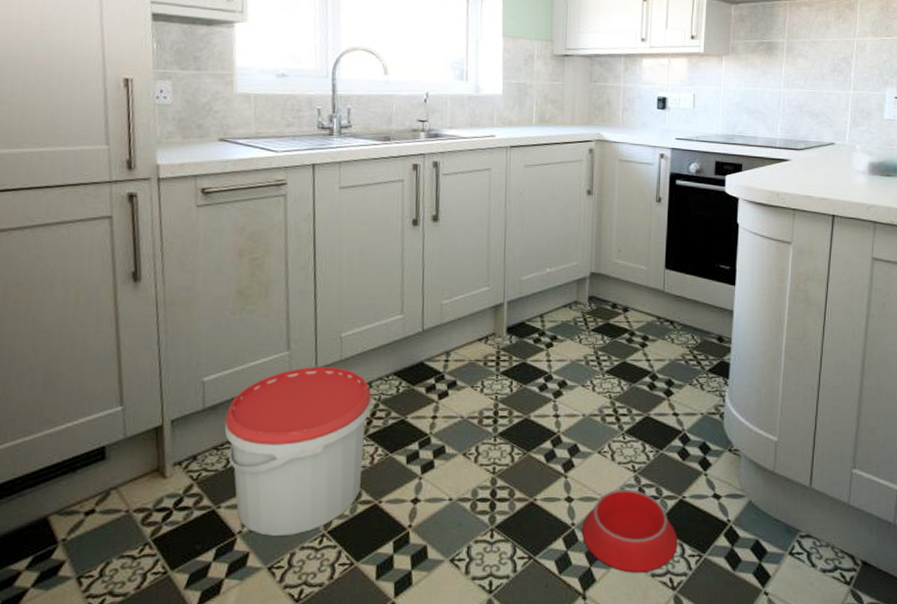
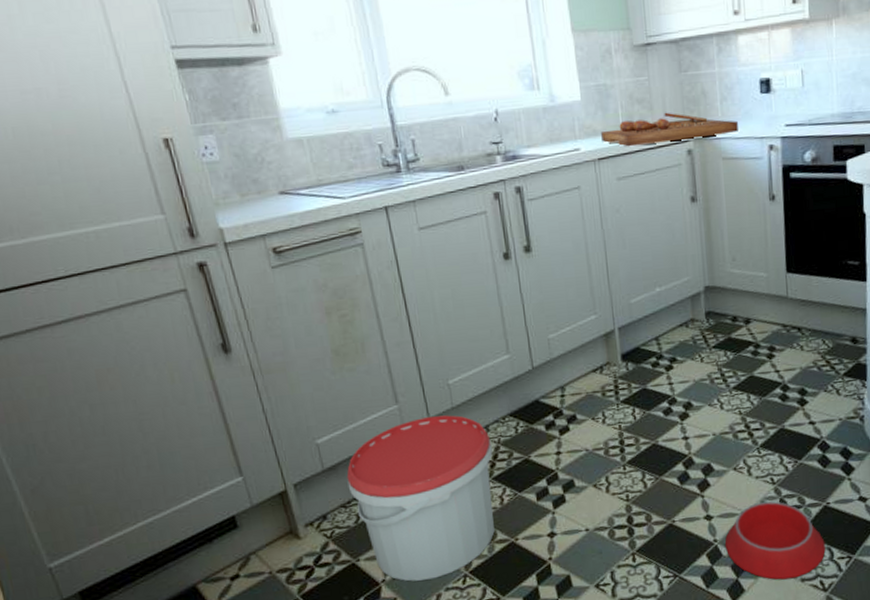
cutting board: none [516,114,635,140] -> present [601,112,738,147]

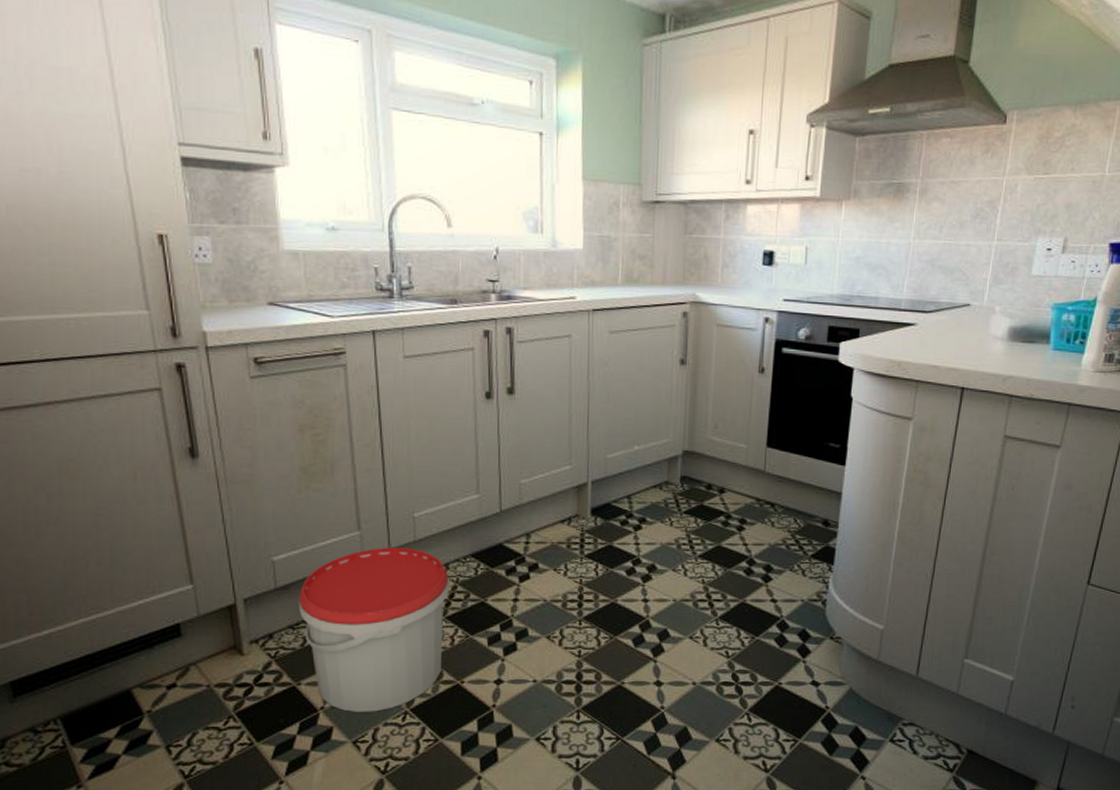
cutting board: present [601,112,738,147] -> none [599,271,736,302]
pet bowl: present [724,501,826,580] -> none [671,675,772,755]

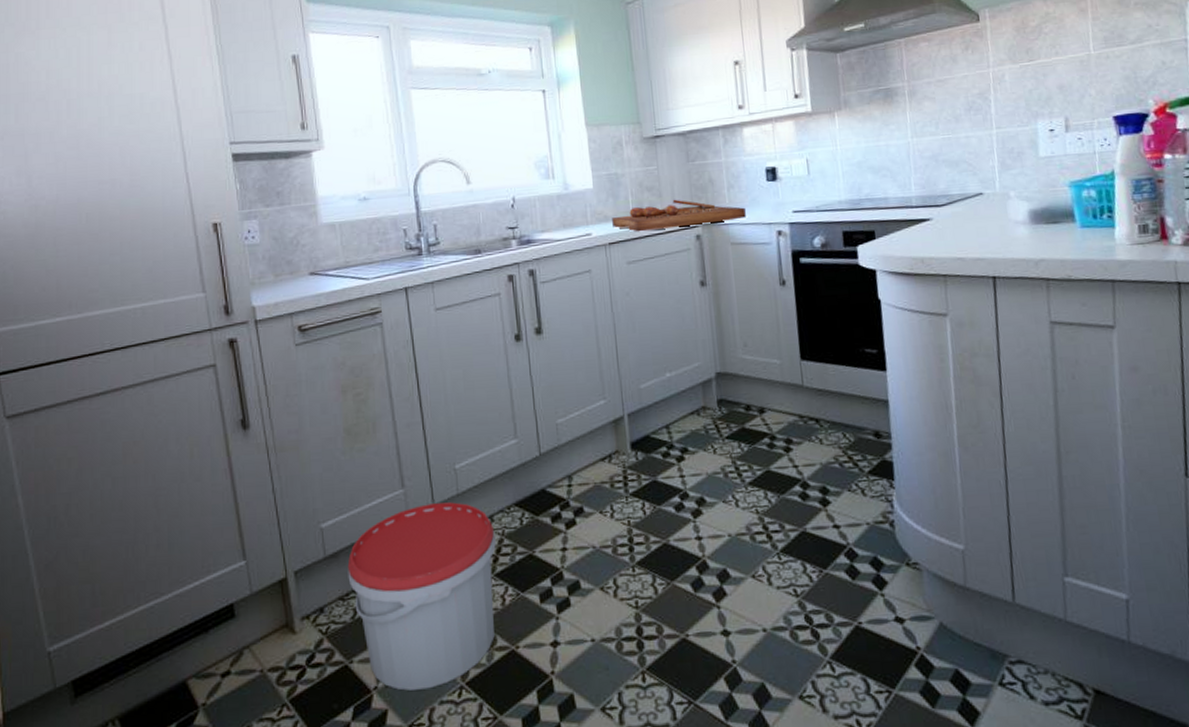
cutting board: none [599,271,736,302] -> present [612,199,746,232]

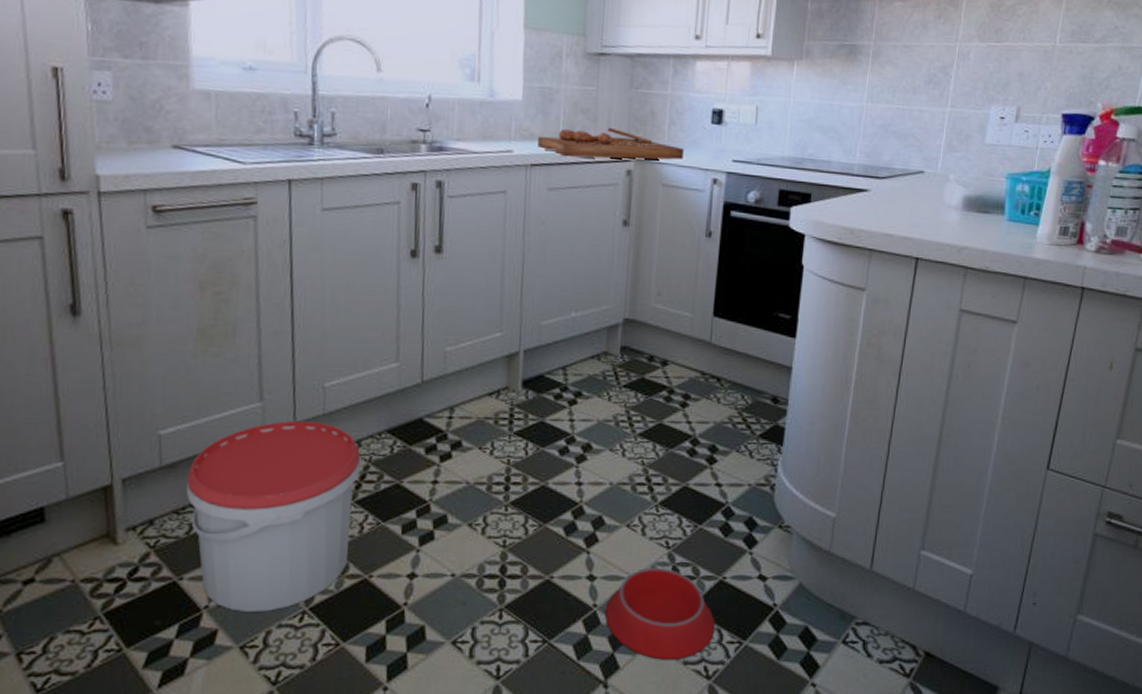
pet bowl: none [744,617,861,716] -> present [604,568,715,660]

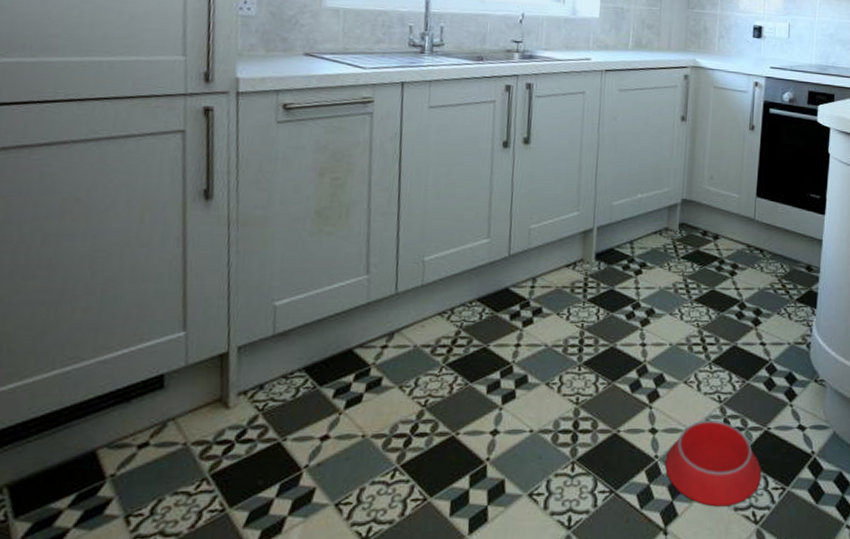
bucket: present [186,421,361,612] -> none [295,292,454,470]
cutting board: present [538,127,684,160] -> none [611,40,731,67]

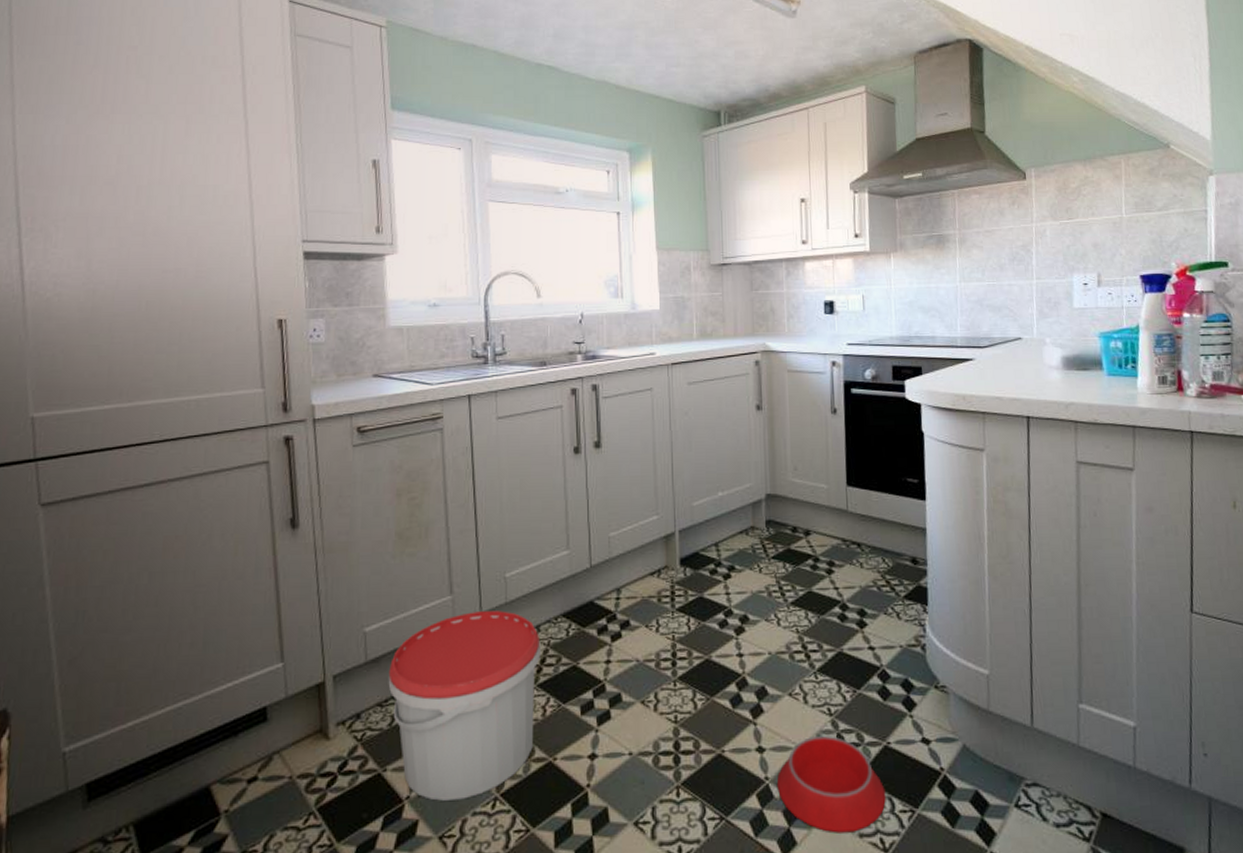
bucket: none [295,292,454,470] -> present [388,611,541,801]

